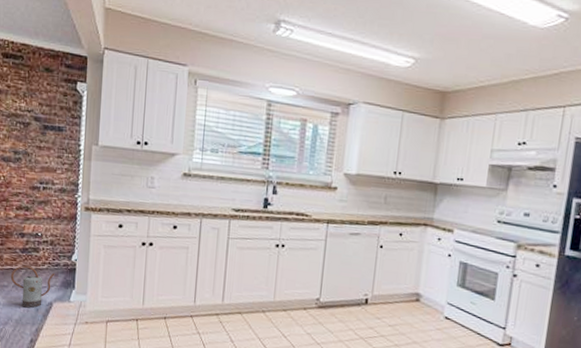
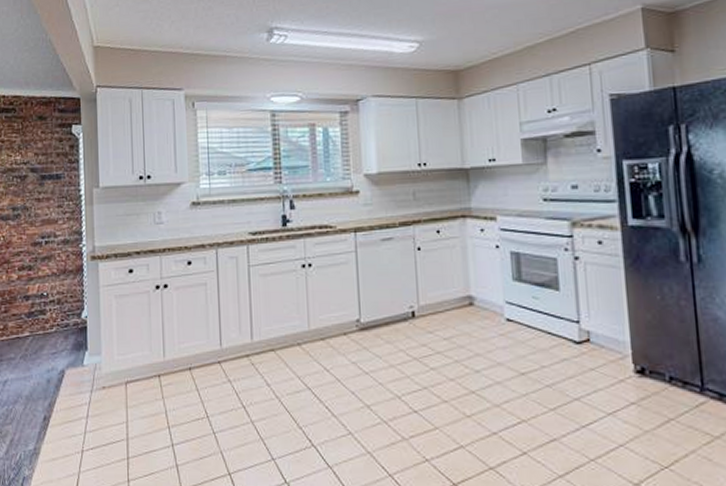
watering can: present [10,265,55,308] -> none [17,331,65,380]

